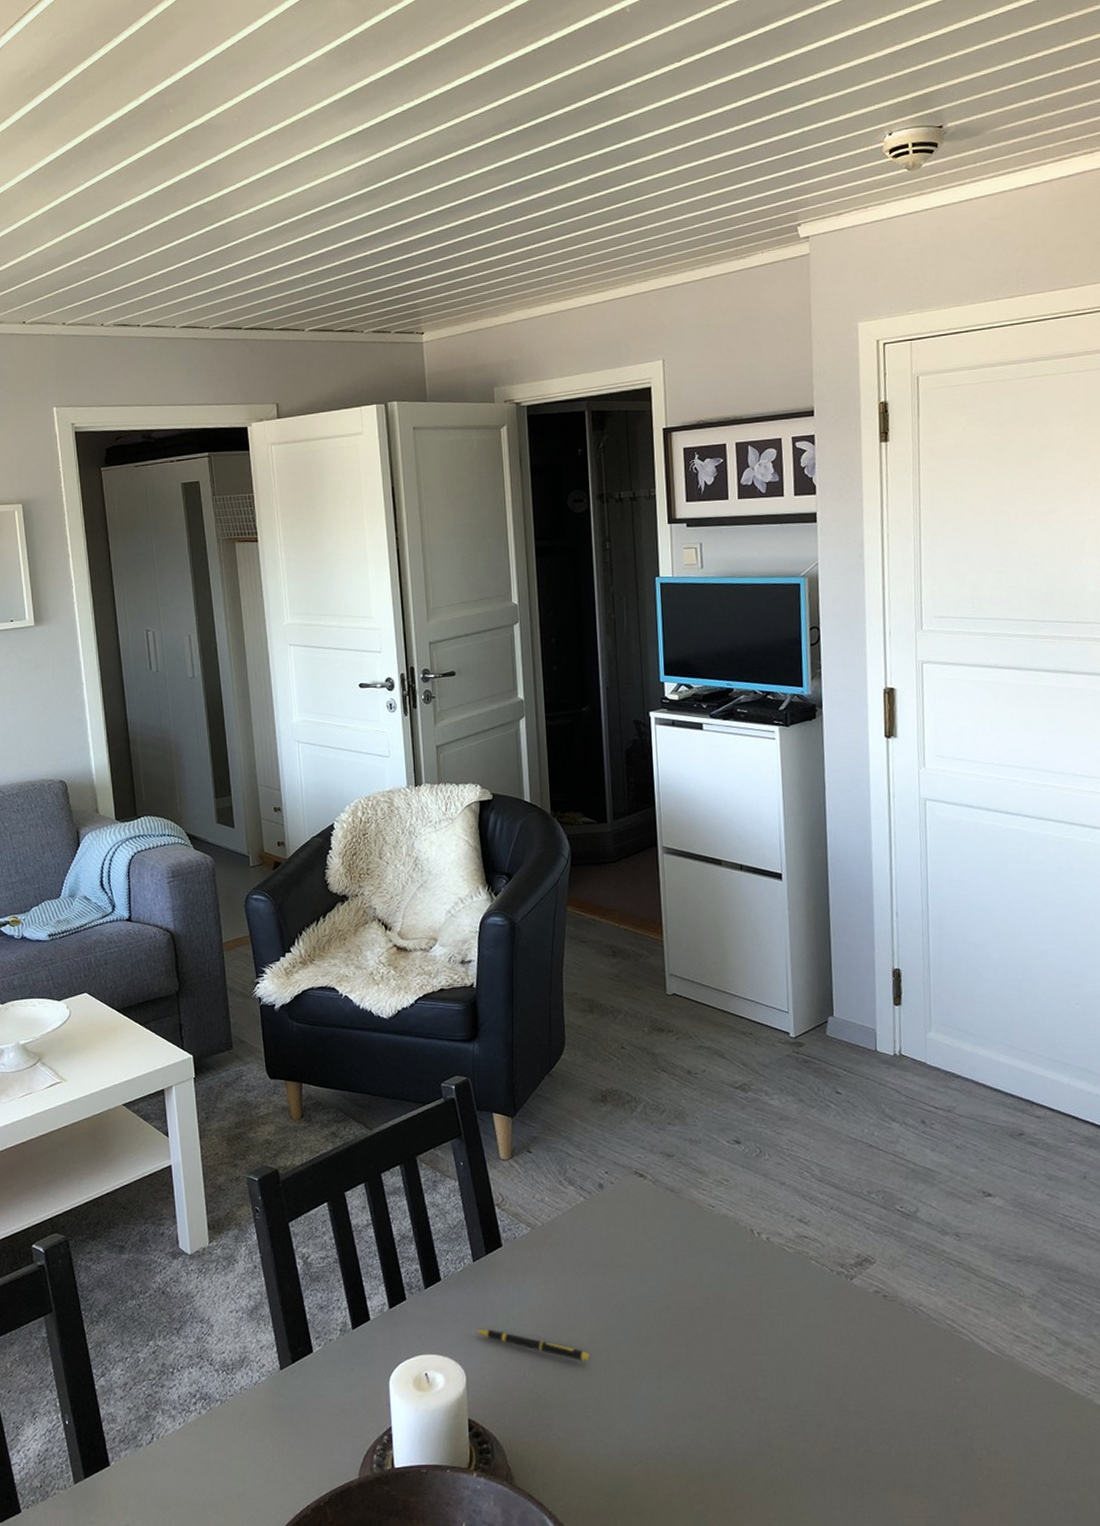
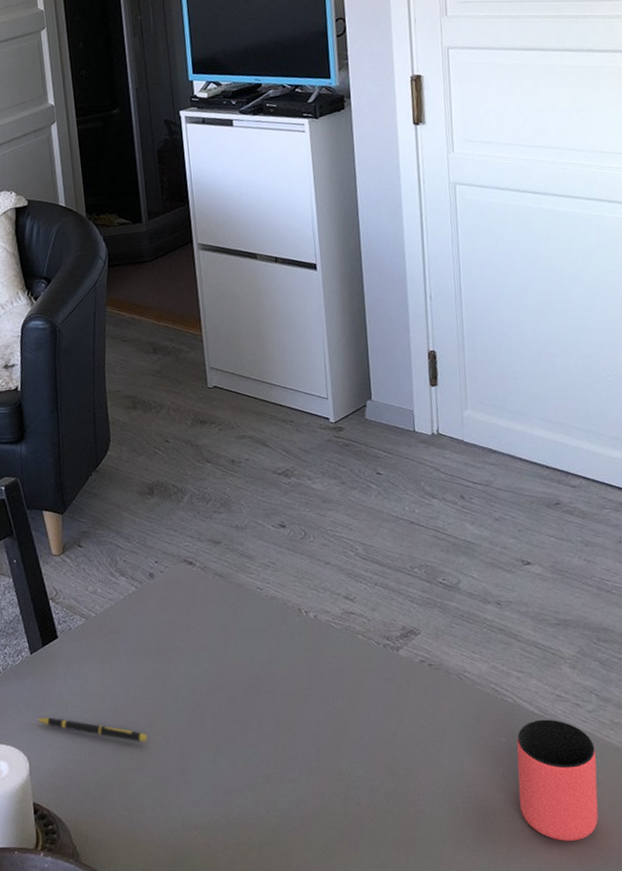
cup: none [972,1360,1056,1492] -> present [517,719,599,841]

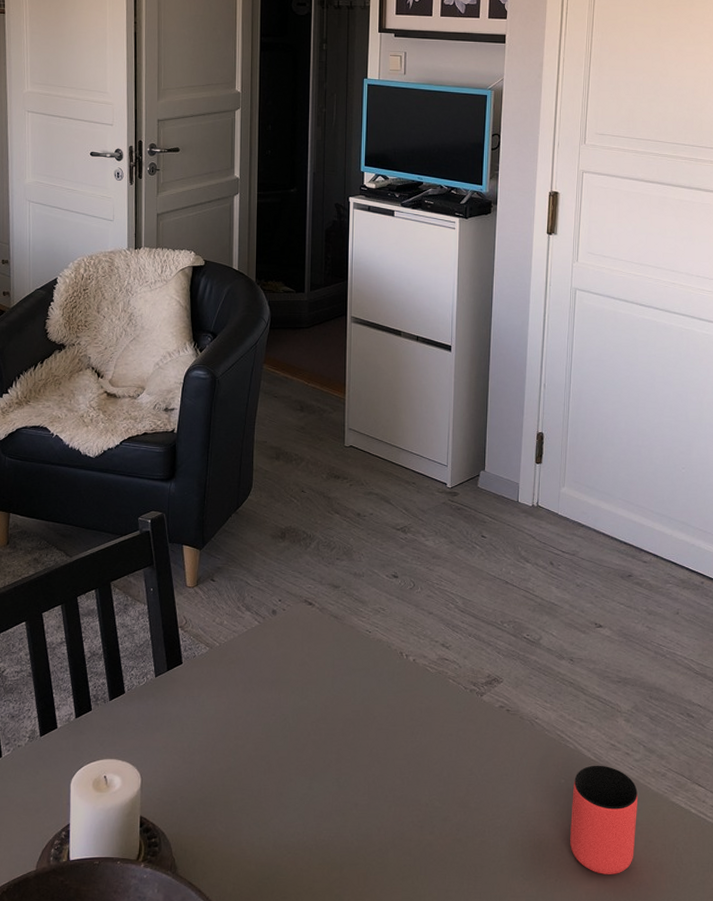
pen: present [36,717,148,742] -> none [153,737,253,765]

